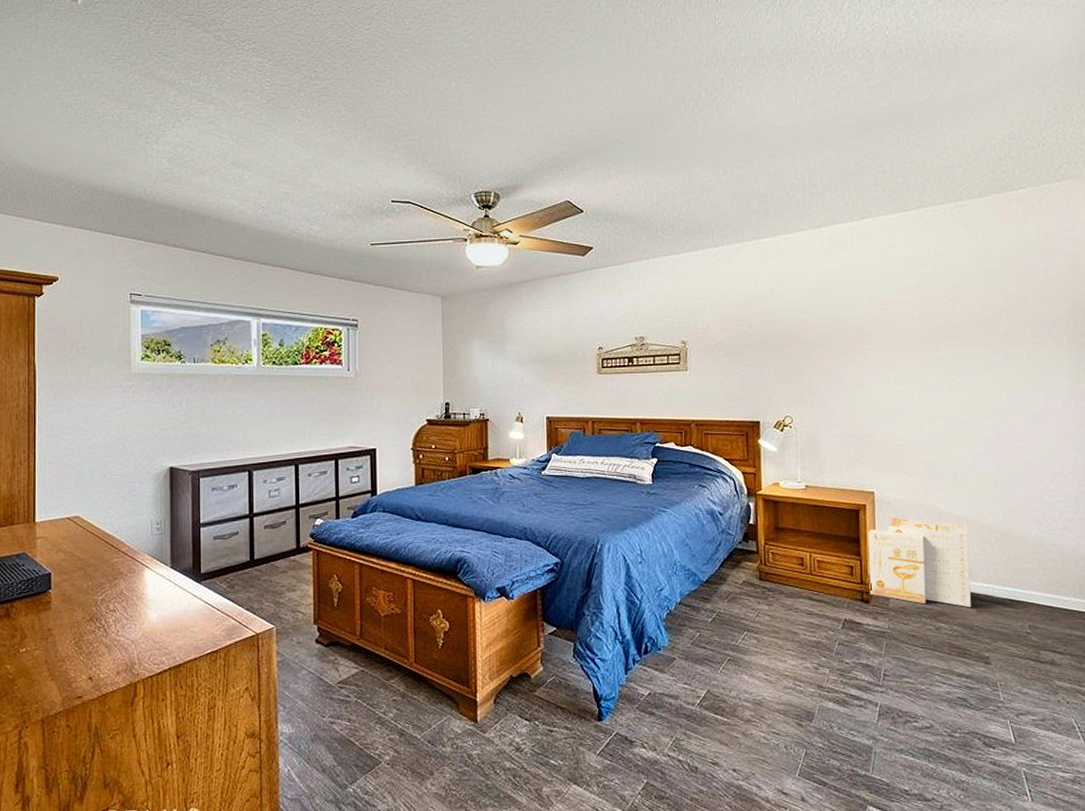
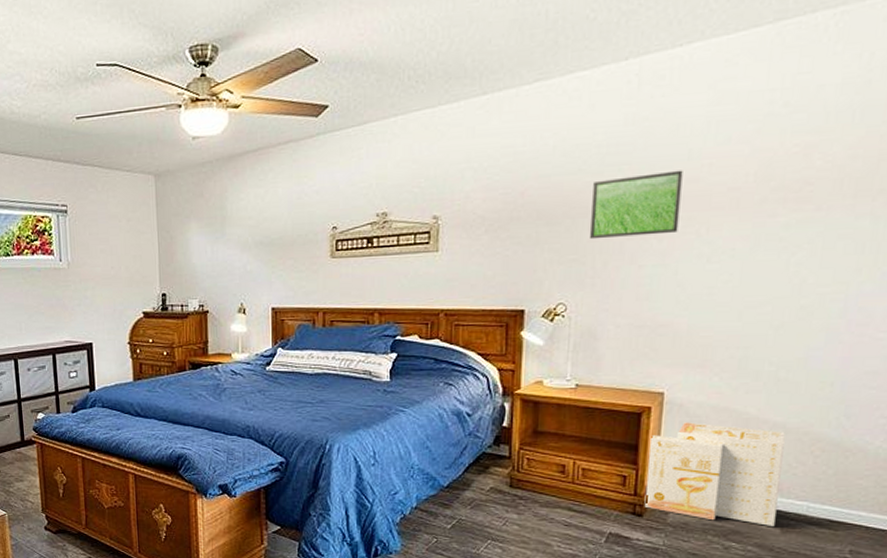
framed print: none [804,312,870,364] -> present [589,170,683,240]

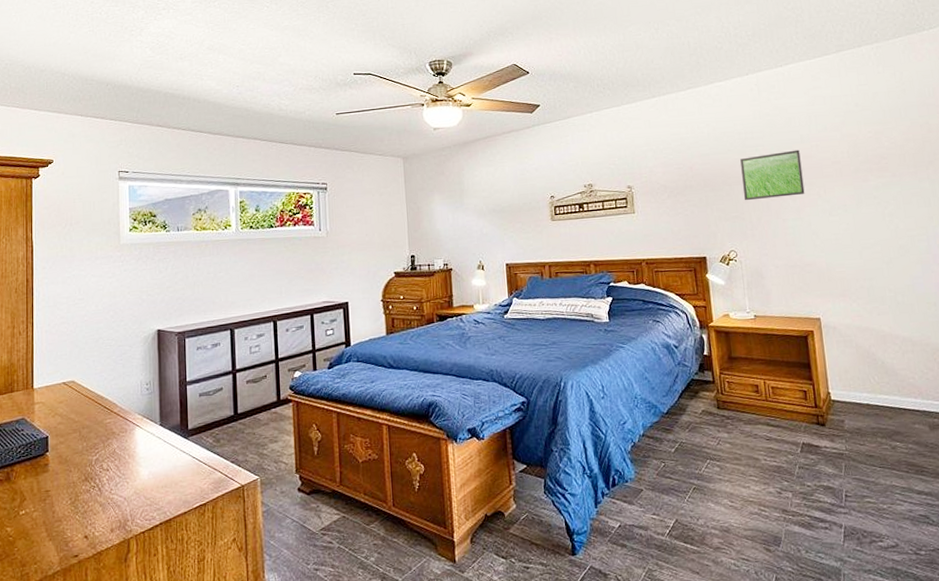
product box: present [644,422,785,526] -> none [818,341,924,425]

